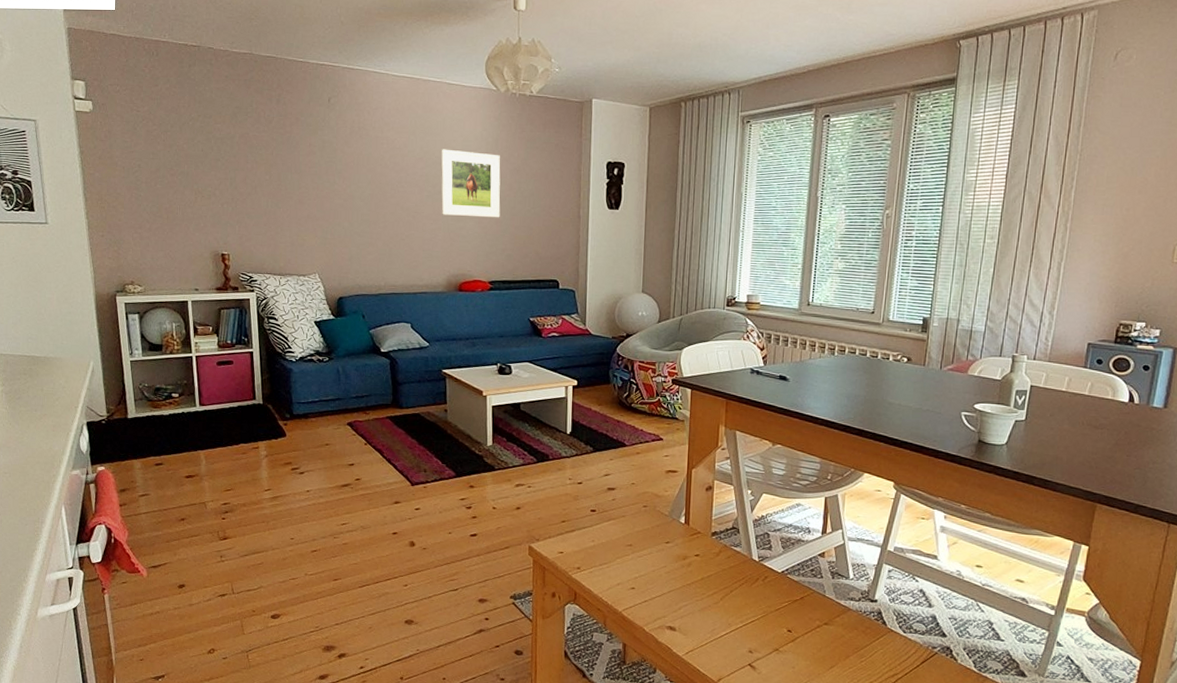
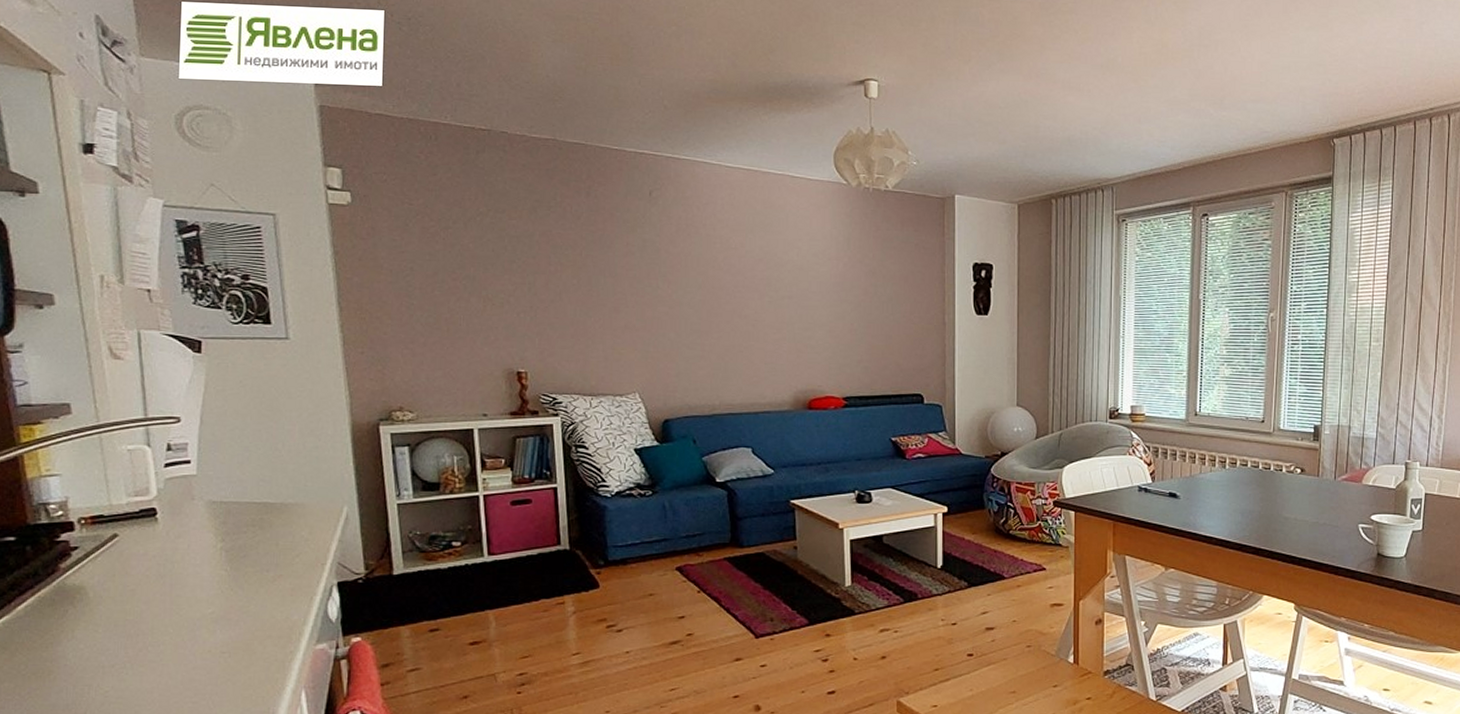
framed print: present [441,149,501,218] -> none [784,249,855,326]

